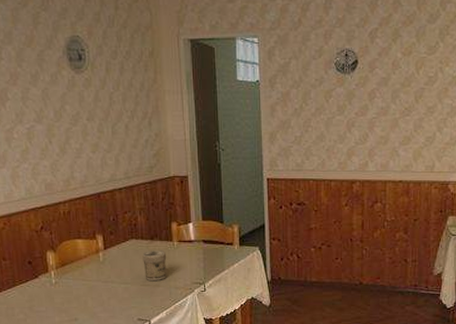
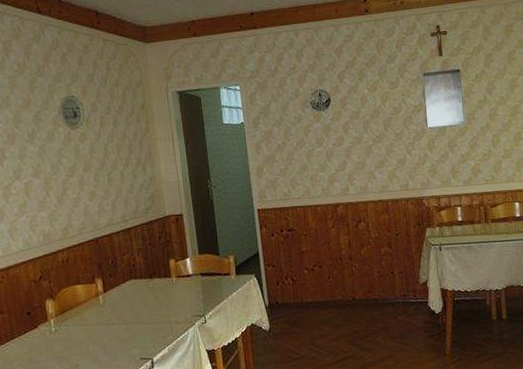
jar: present [142,251,167,280] -> none [142,287,167,318]

